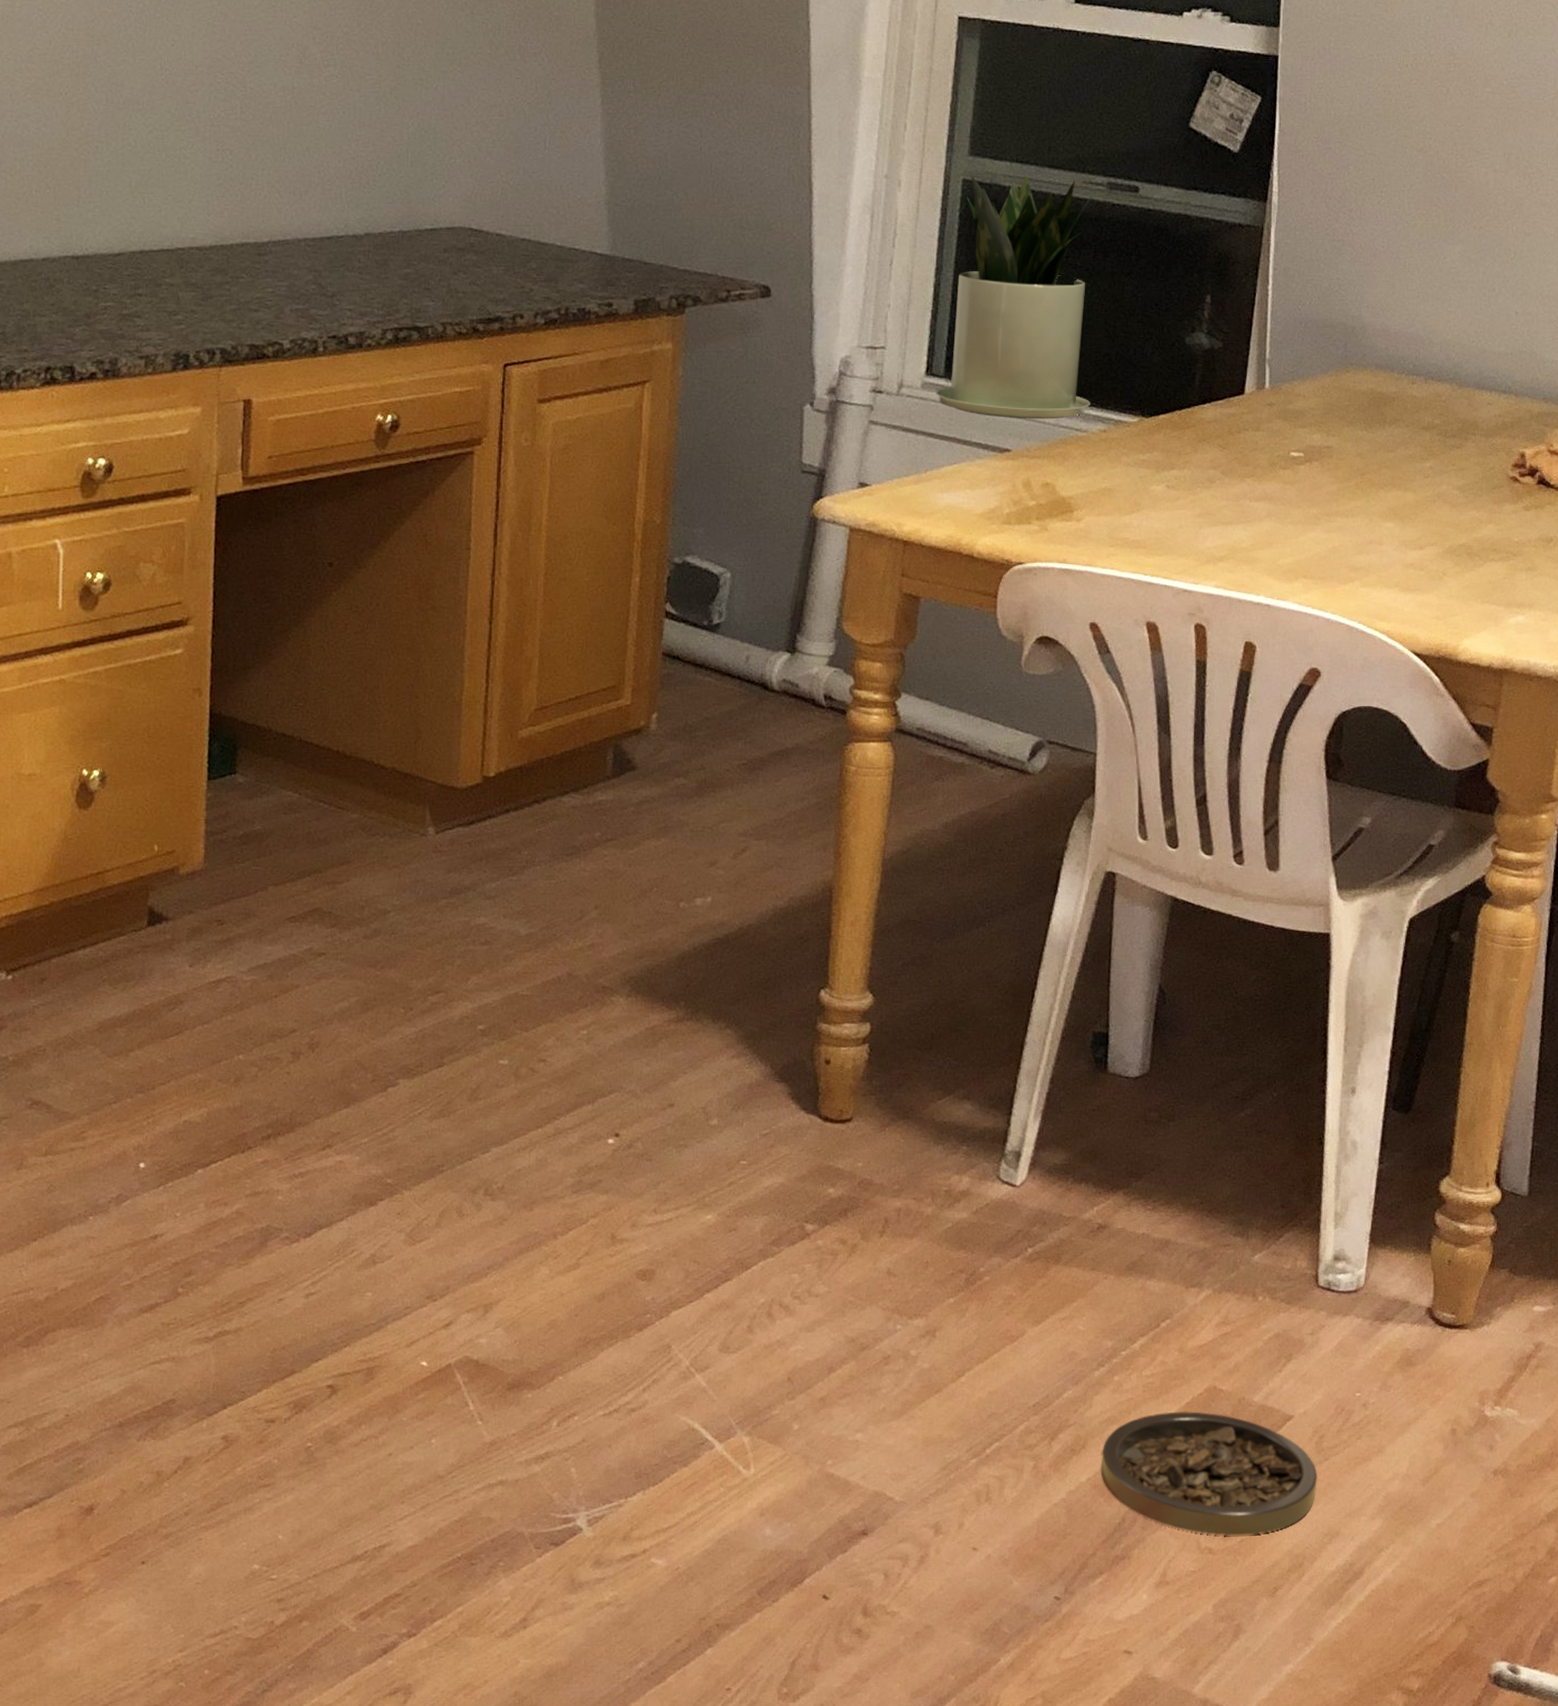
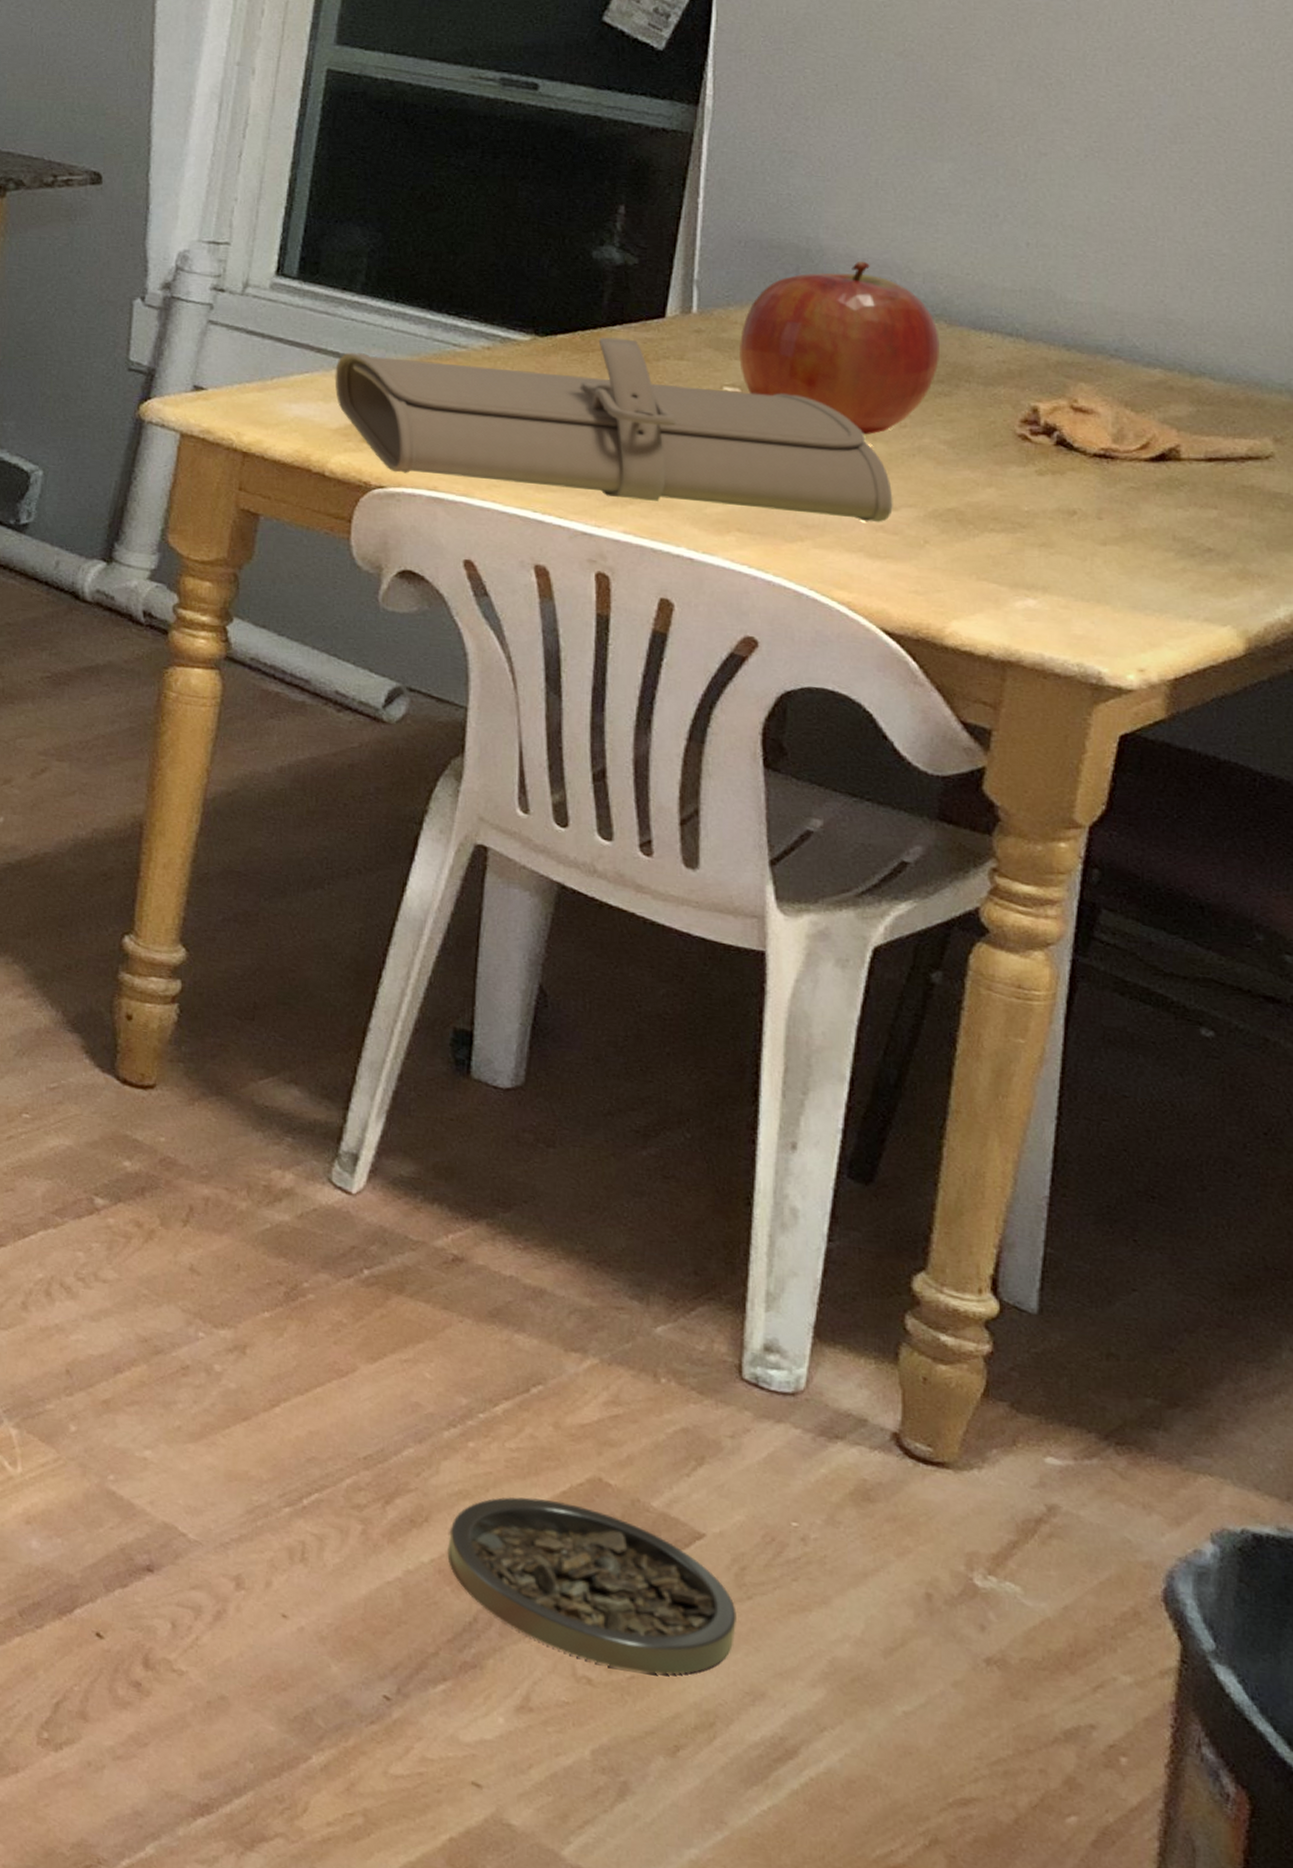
planter: present [936,175,1092,420] -> none [287,67,480,332]
tool roll: none [979,415,1420,561] -> present [334,337,893,523]
fruit: none [1302,334,1453,486] -> present [739,261,940,435]

